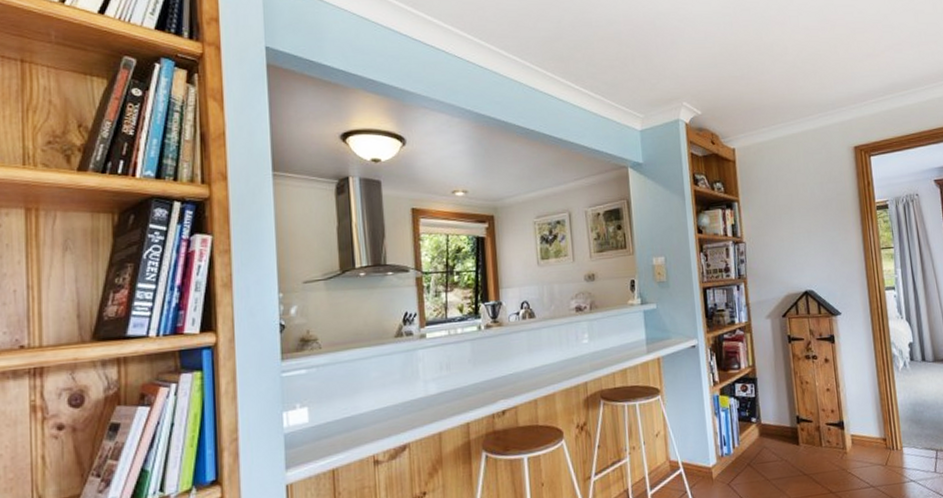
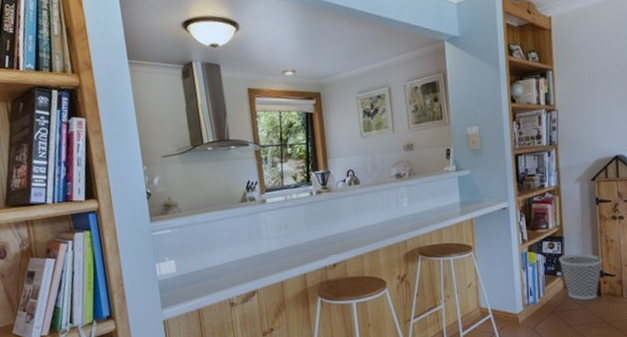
wastebasket: none [752,397,799,450] -> present [558,253,603,300]

